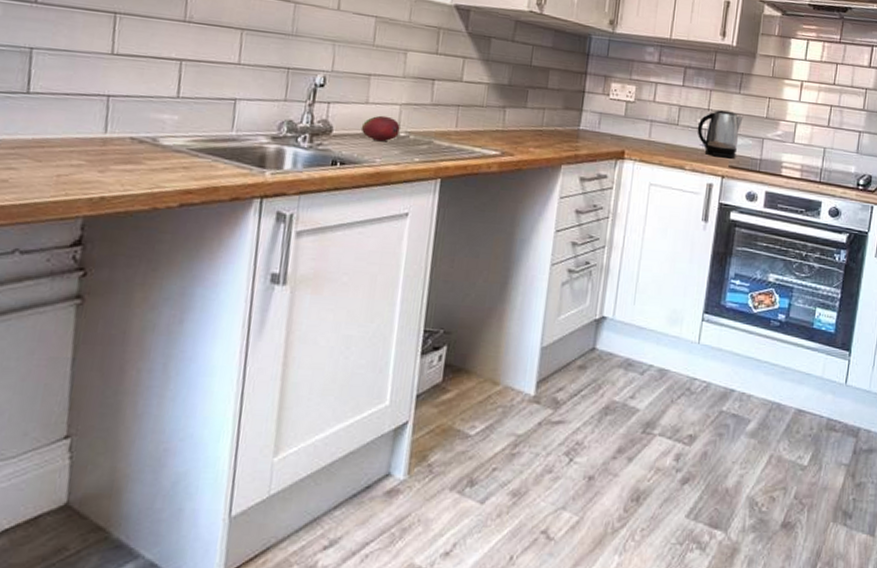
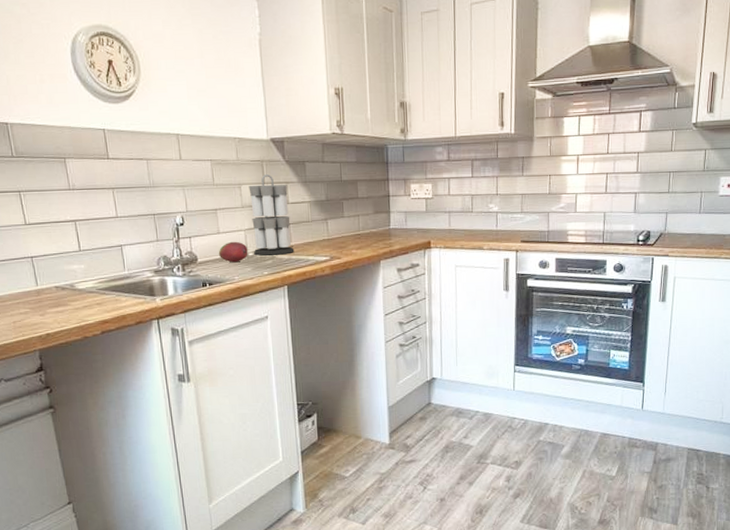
spice rack: none [407,44,464,141] -> present [248,174,295,256]
kettle: present [697,109,742,159] -> none [489,192,528,235]

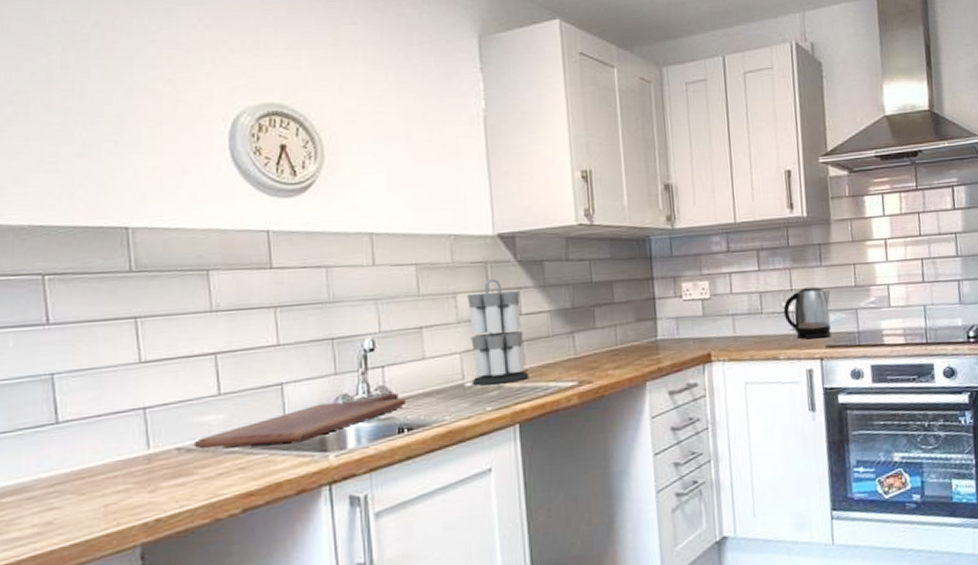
cutting board: none [66,256,207,289] -> present [193,392,406,450]
fruit: present [218,241,248,263] -> none [422,368,465,398]
kettle: none [489,192,528,235] -> present [783,286,831,340]

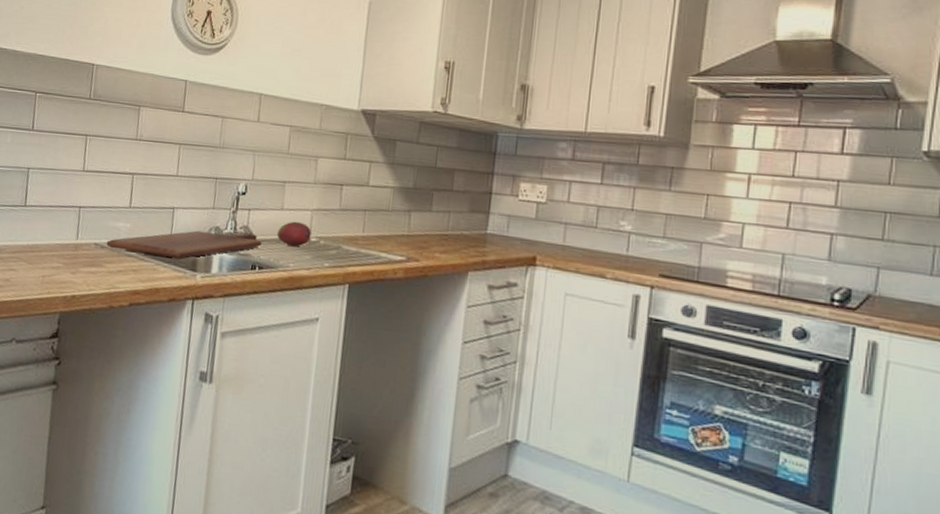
fruit: none [422,368,465,398] -> present [276,221,312,247]
spice rack: present [467,279,530,386] -> none [317,149,371,246]
kettle: present [783,286,831,340] -> none [619,209,674,266]

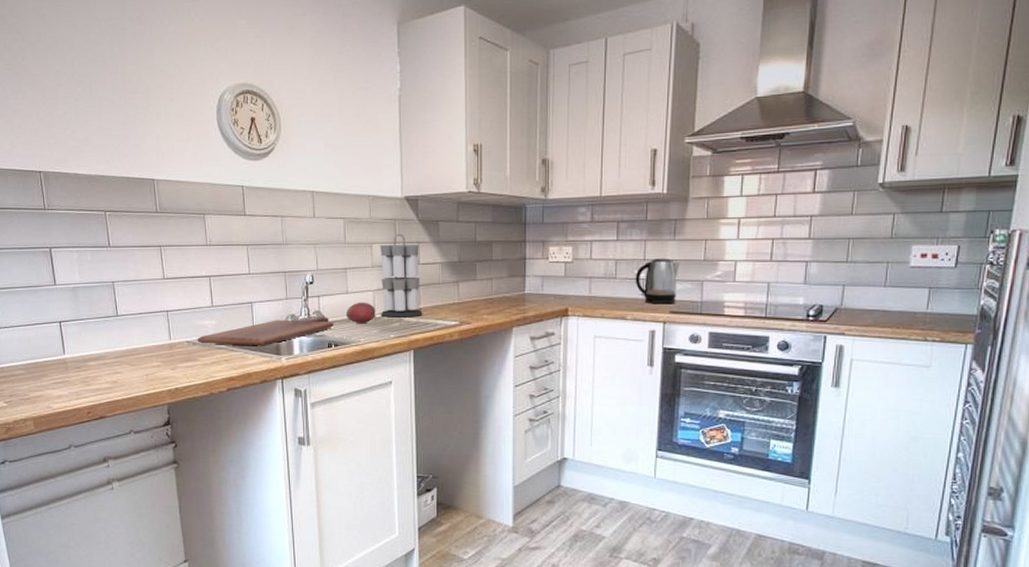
spice rack: none [317,149,371,246] -> present [380,234,423,318]
kettle: none [619,209,674,266] -> present [635,257,679,304]

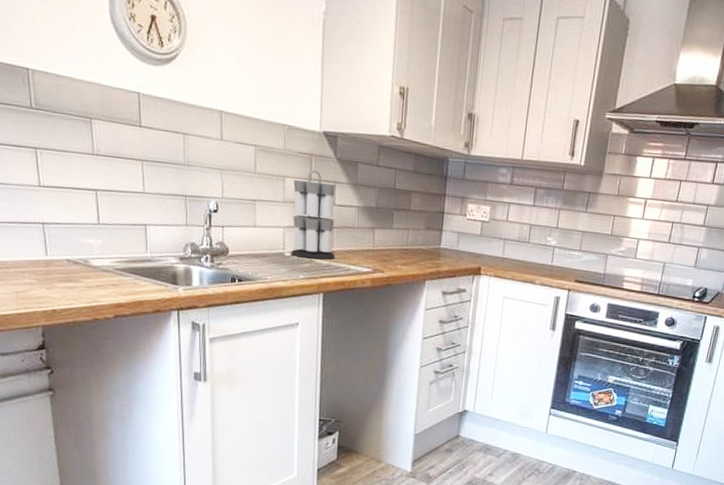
cutting board: present [197,316,334,346] -> none [79,246,238,274]
fruit: present [345,302,376,324] -> none [252,237,285,261]
kettle: present [635,257,679,304] -> none [546,227,588,274]

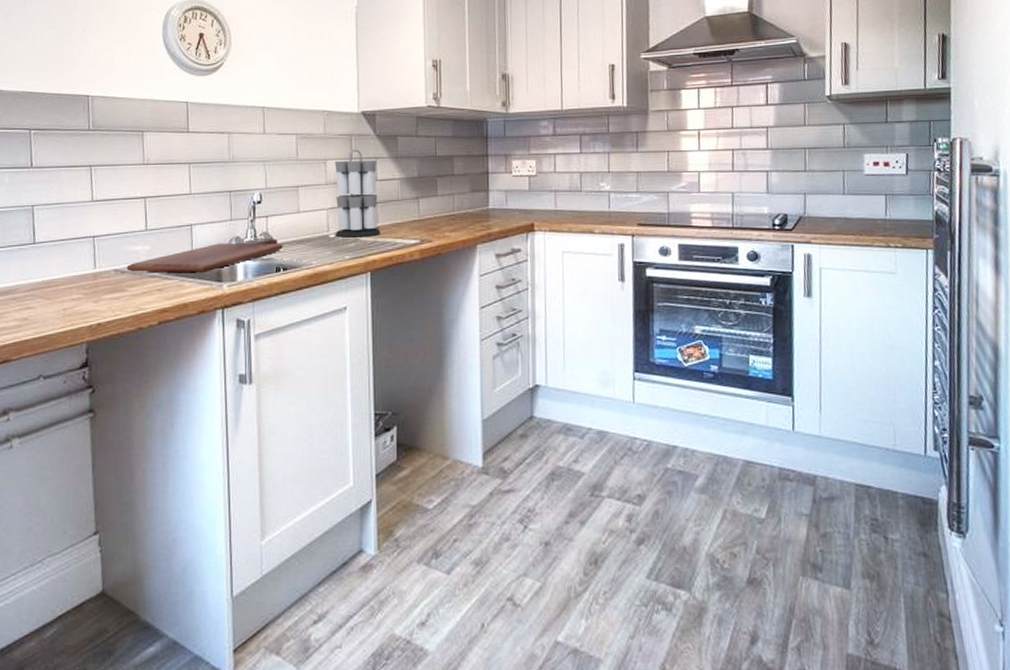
cutting board: none [79,246,238,274] -> present [126,237,283,273]

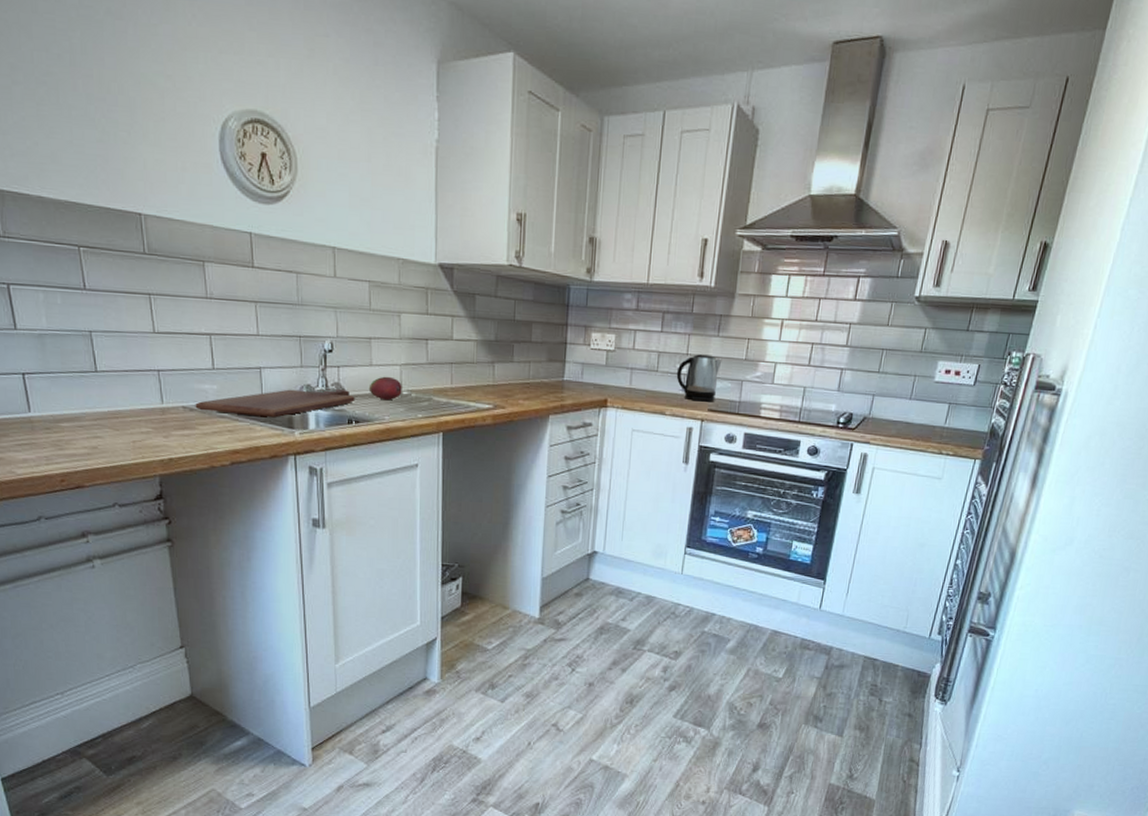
fruit: none [296,221,329,245] -> present [368,376,402,401]
spice rack: present [335,149,381,238] -> none [409,304,454,397]
kettle: none [600,169,644,217] -> present [676,353,721,402]

